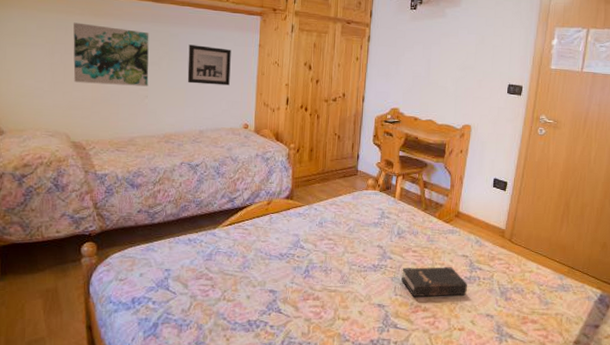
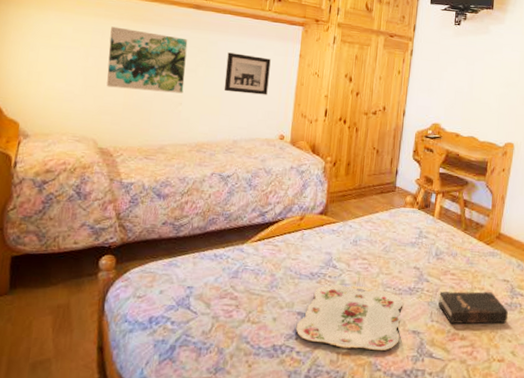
serving tray: none [268,264,368,324] -> present [295,284,403,351]

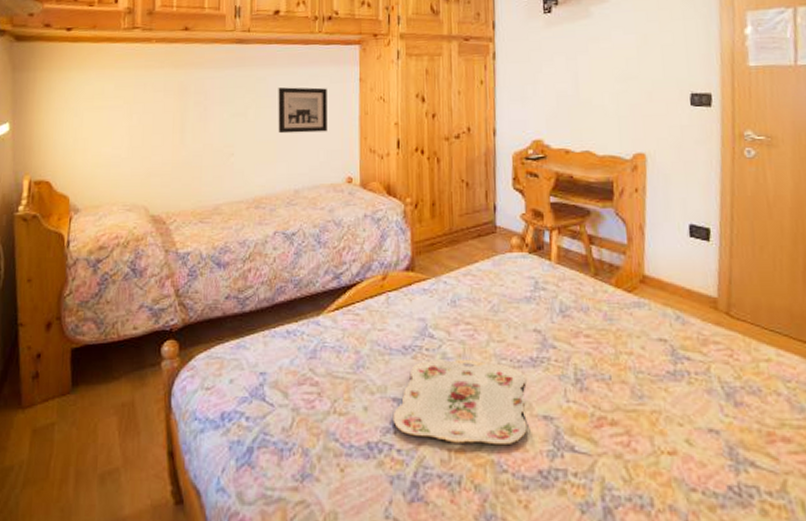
wall art: present [106,26,188,94] -> none [152,77,234,146]
hardback book: present [438,291,508,324] -> none [572,357,673,404]

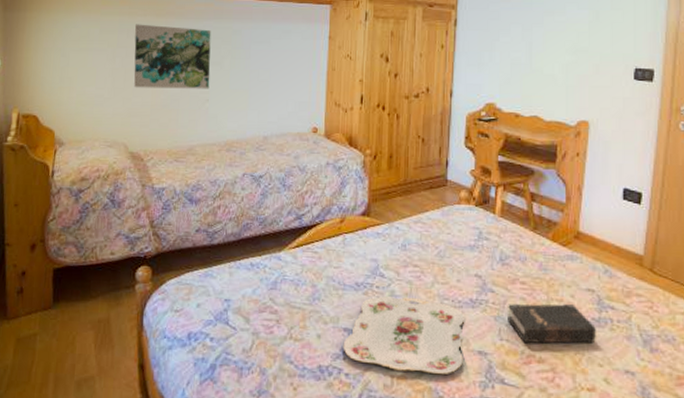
wall art: none [152,77,234,146] -> present [134,24,211,89]
wall art: present [278,87,327,134] -> none [250,41,298,84]
hardback book: none [572,357,673,404] -> present [508,304,596,344]

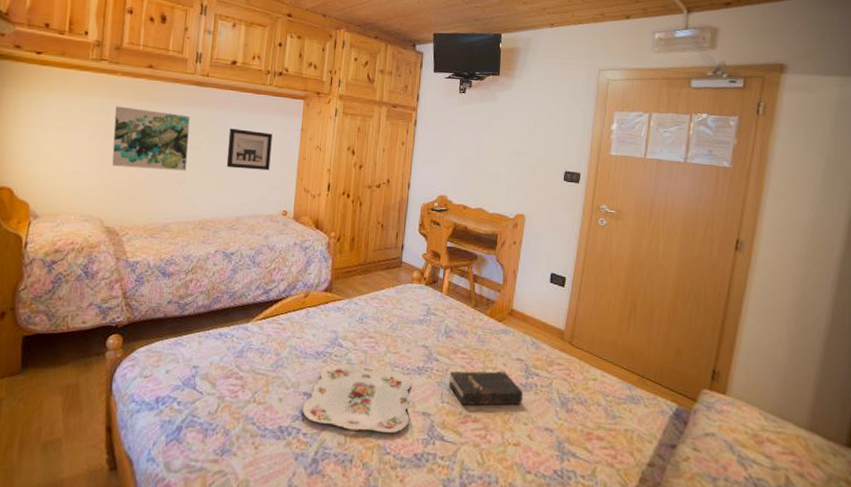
wall art: none [250,41,298,84] -> present [226,128,273,171]

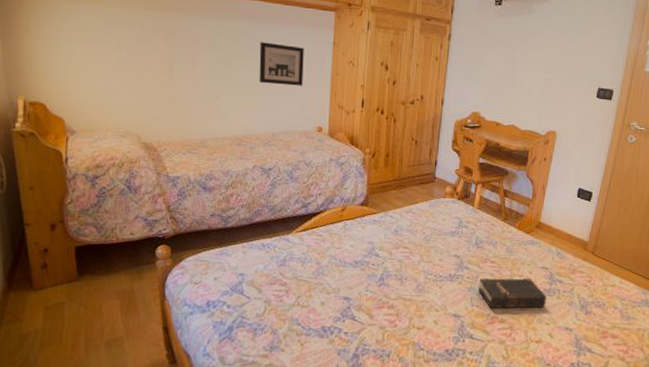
wall art: present [112,106,191,171] -> none [141,17,219,86]
serving tray: present [302,364,412,434] -> none [343,272,444,333]

